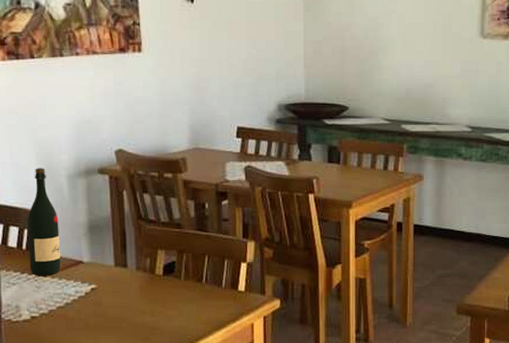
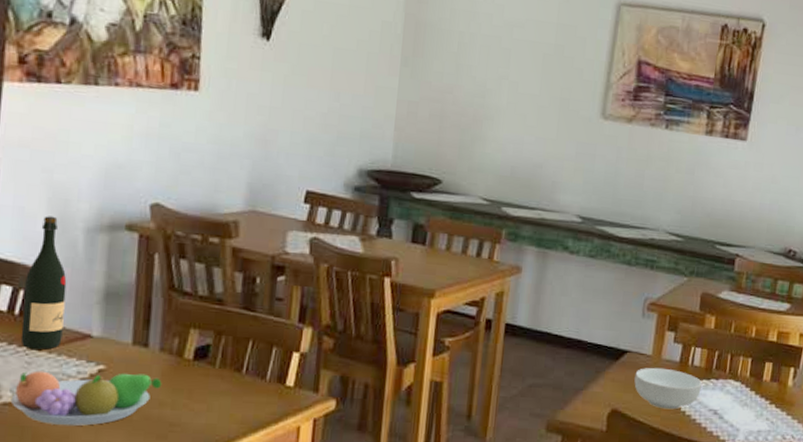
fruit bowl: none [28,289,141,334] -> present [10,371,162,426]

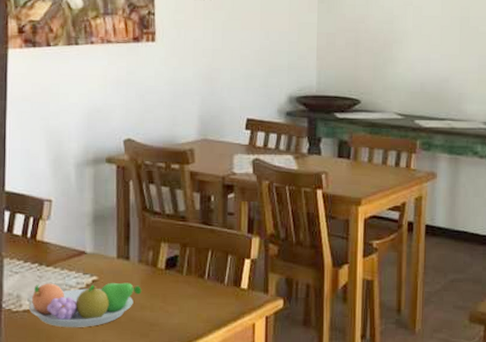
wine bottle: present [20,216,67,350] -> none [33,155,64,265]

